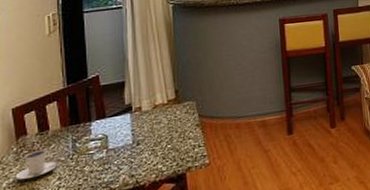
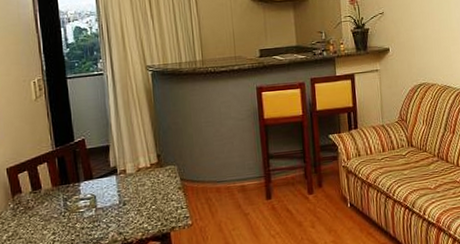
cappuccino: present [15,150,60,180] -> none [13,207,53,234]

